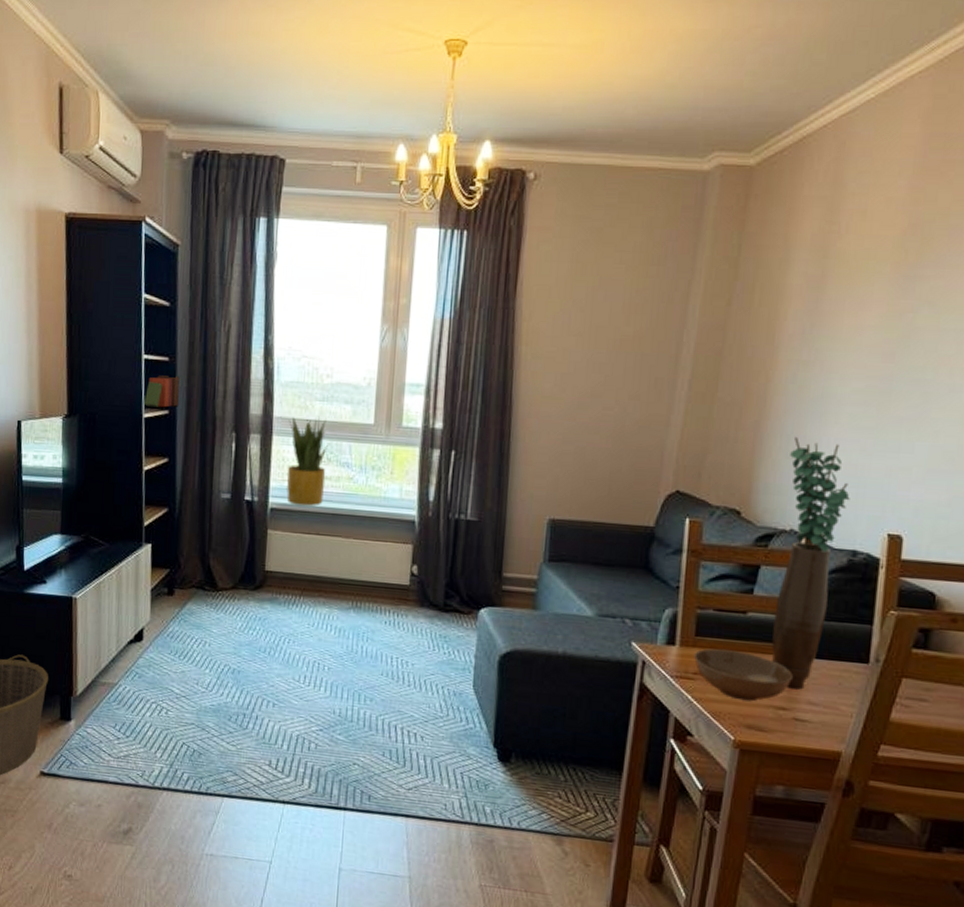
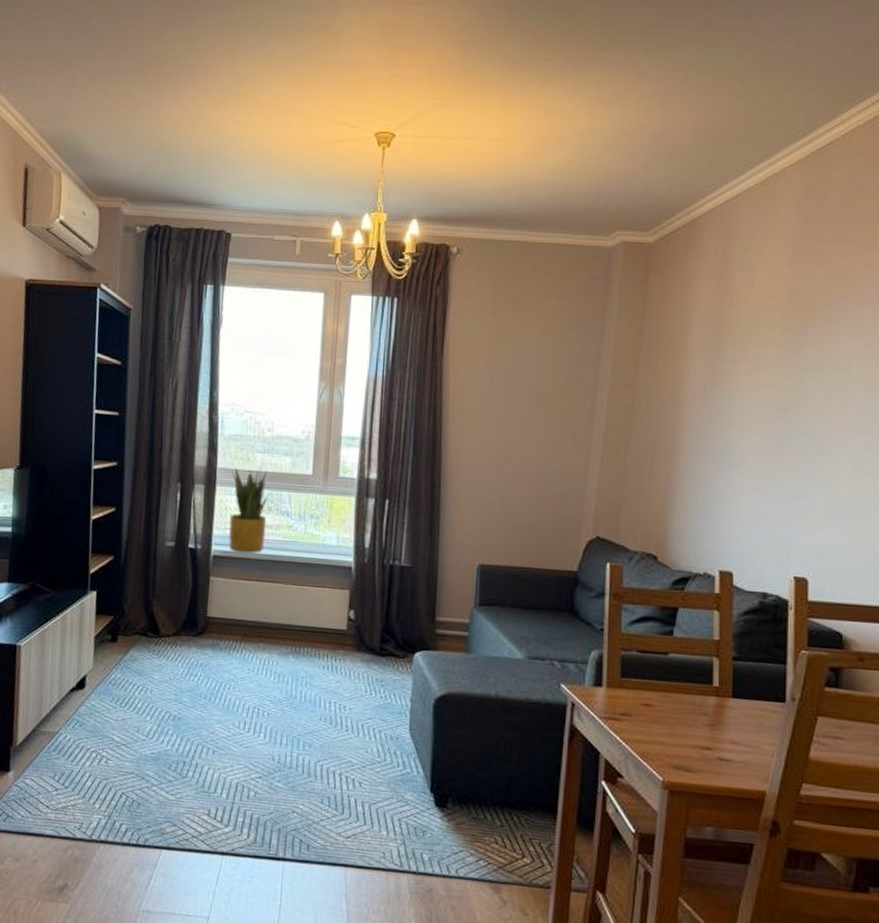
books: present [143,375,180,408] -> none [93,429,128,460]
bowl: present [693,648,793,702] -> none [619,689,715,742]
vase: present [771,436,850,690] -> none [693,485,757,729]

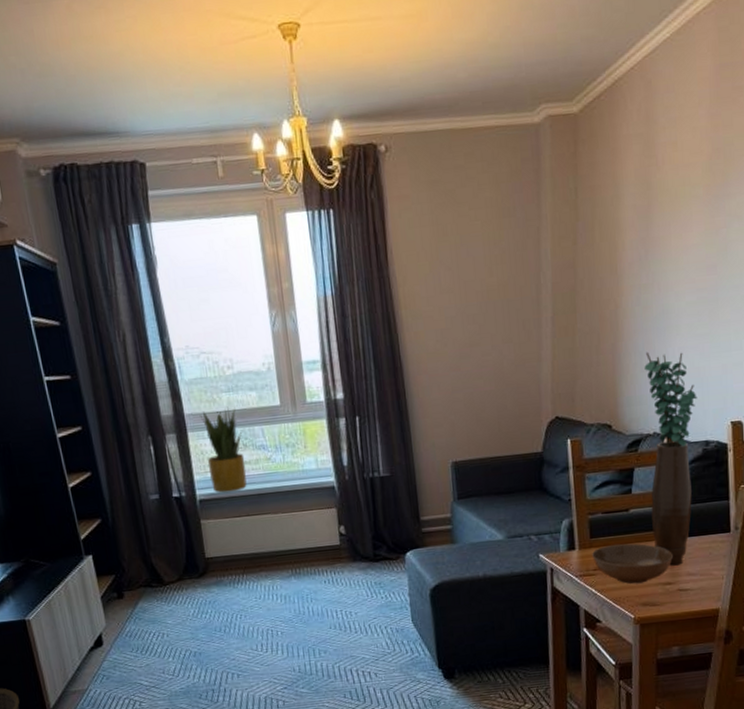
bowl: none [619,689,715,742] -> present [591,543,673,584]
vase: none [693,485,757,729] -> present [644,352,698,566]

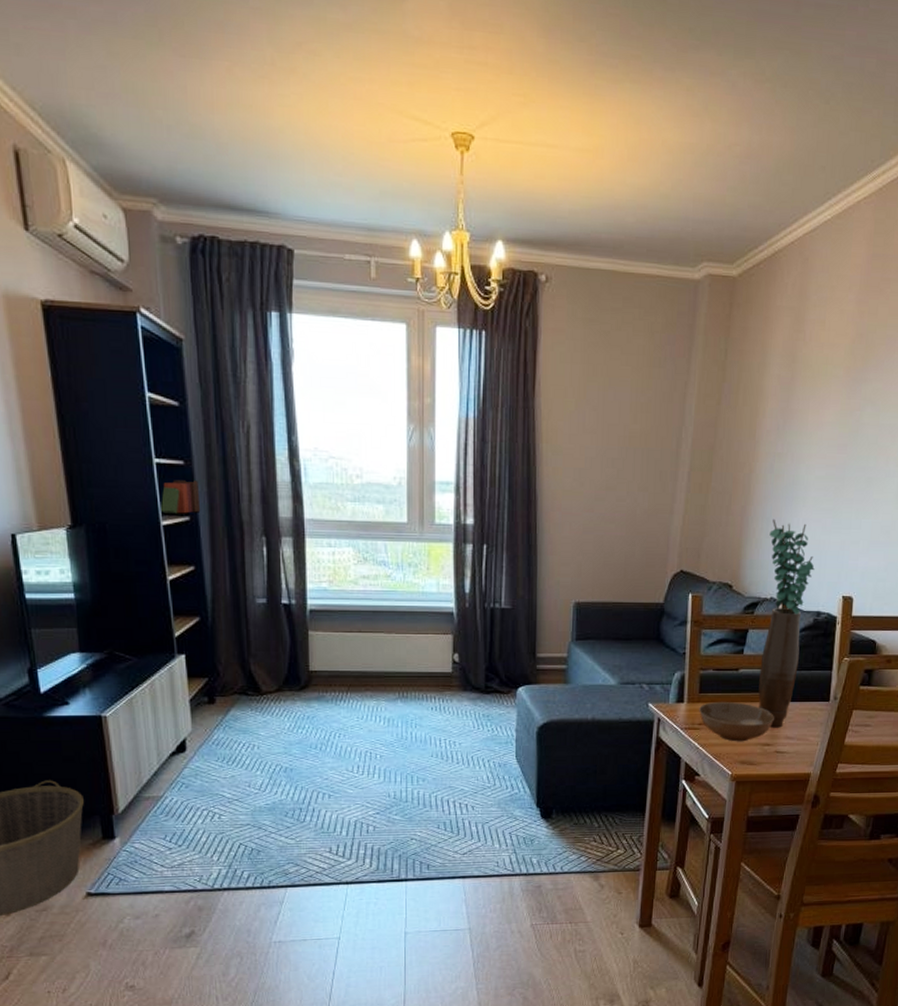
books: none [54,392,91,427] -> present [160,480,201,514]
planter: present [199,406,247,494] -> none [320,517,364,606]

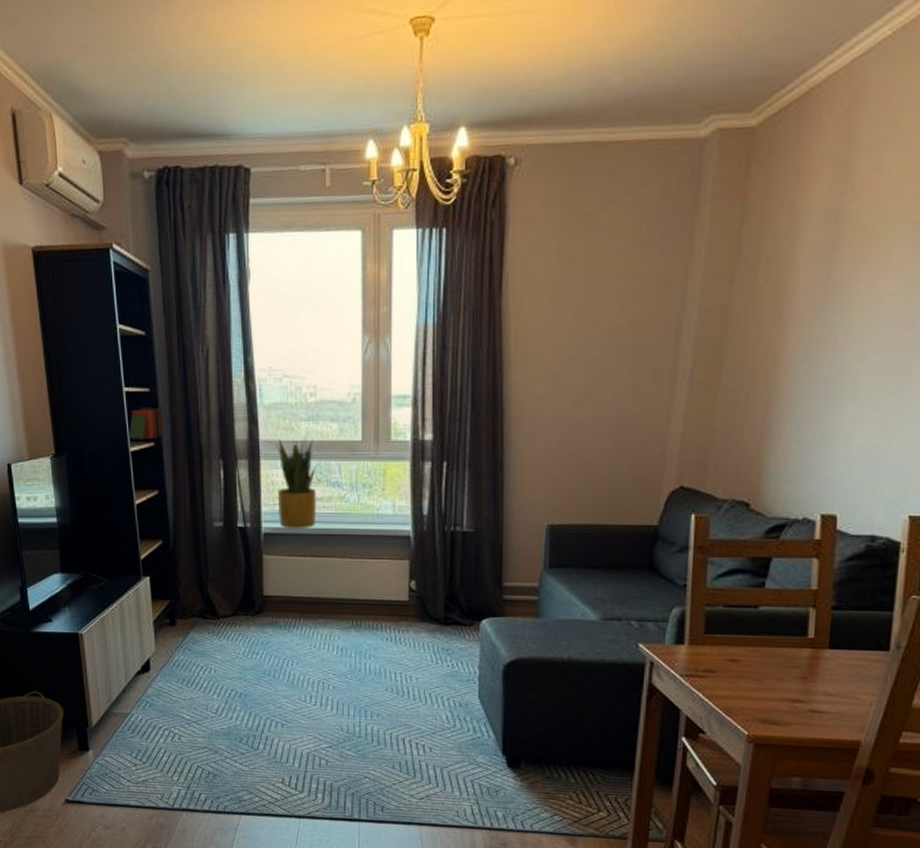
planter: none [320,517,364,606] -> present [275,436,318,530]
bowl: present [698,701,774,742] -> none [703,644,808,696]
vase: present [758,519,815,728] -> none [785,420,868,681]

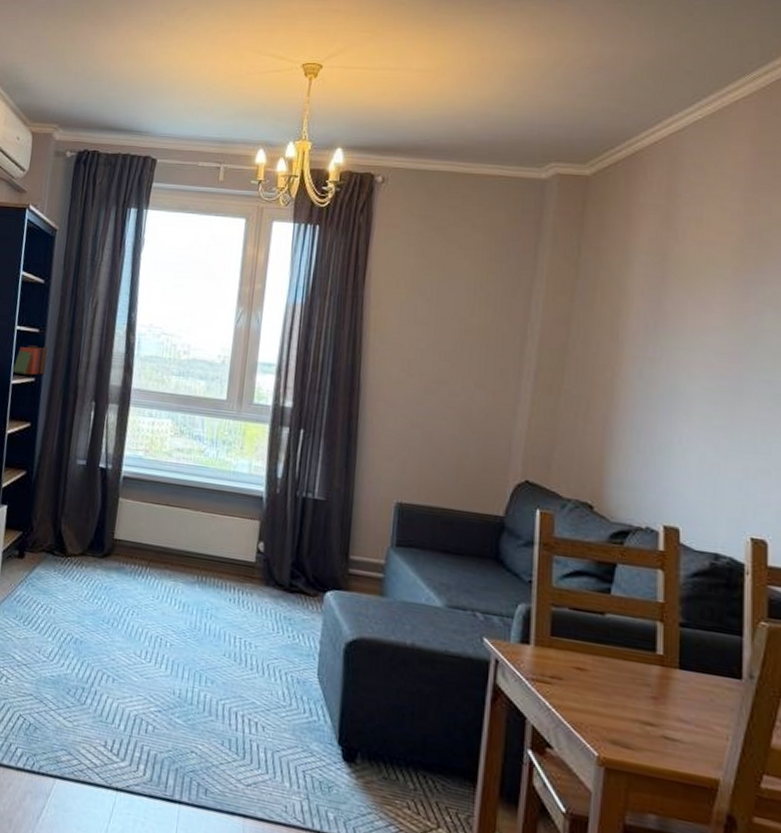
planter: present [275,436,318,530] -> none [139,390,183,478]

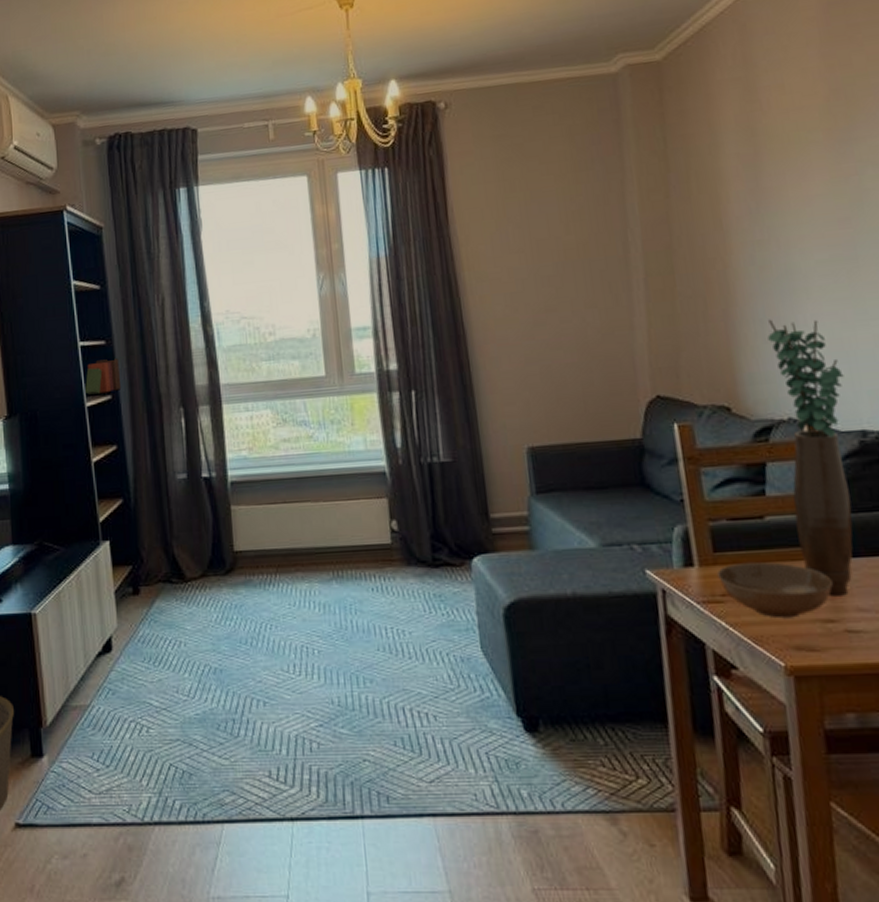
bowl: none [549,650,658,714] -> present [716,561,833,619]
vase: none [634,432,707,704] -> present [767,319,854,597]

